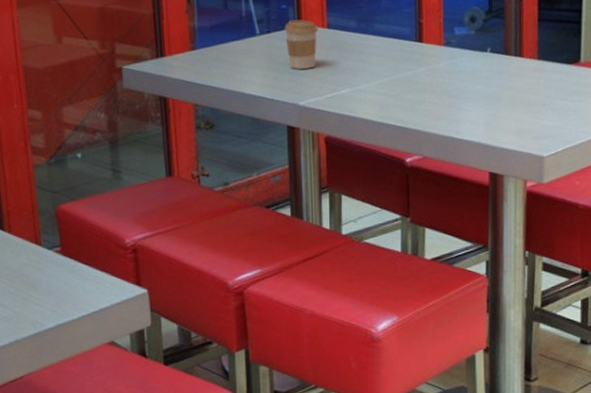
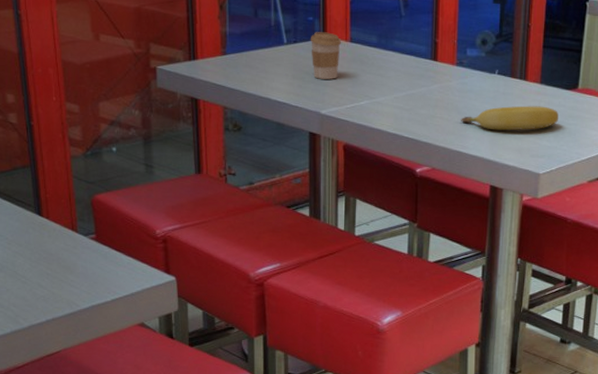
banana: none [451,83,560,113] -> present [460,106,558,131]

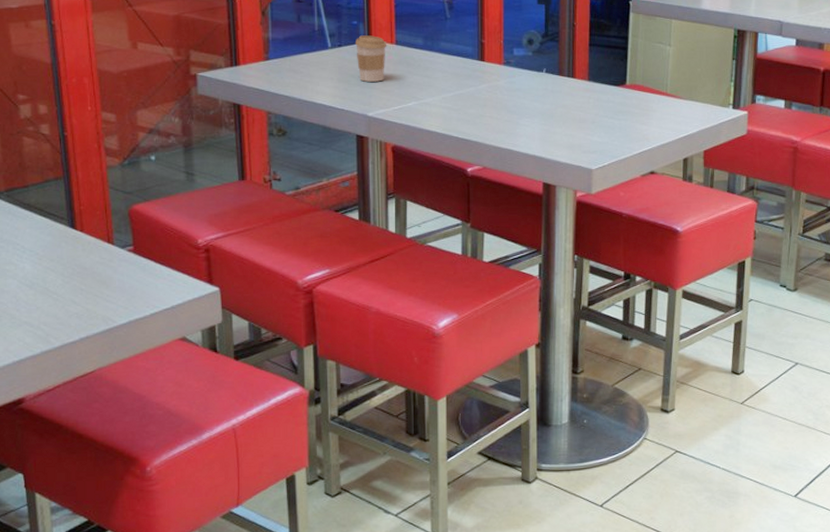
banana: present [460,106,558,131] -> none [509,103,608,128]

